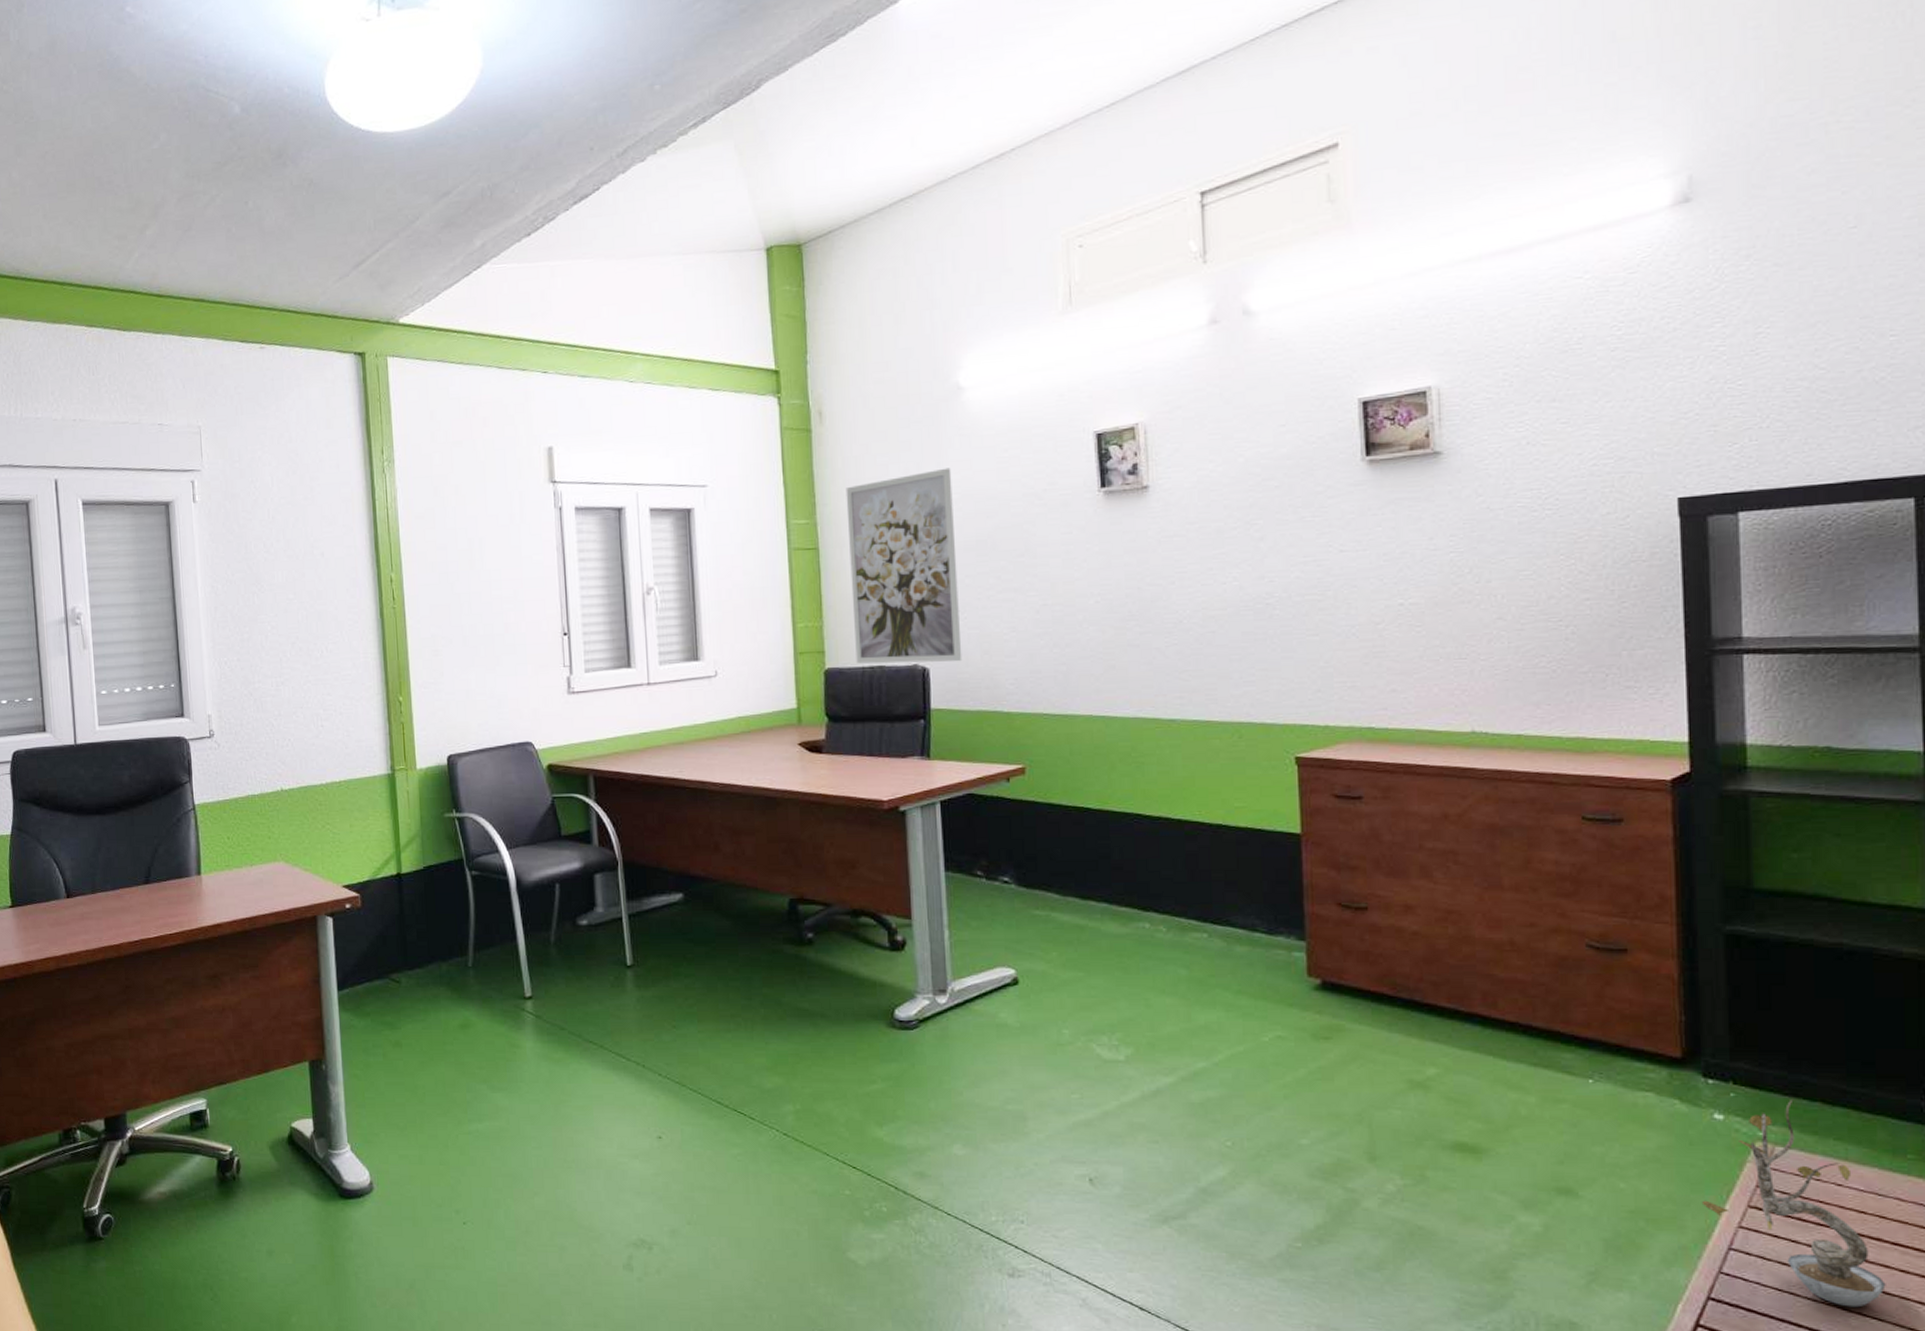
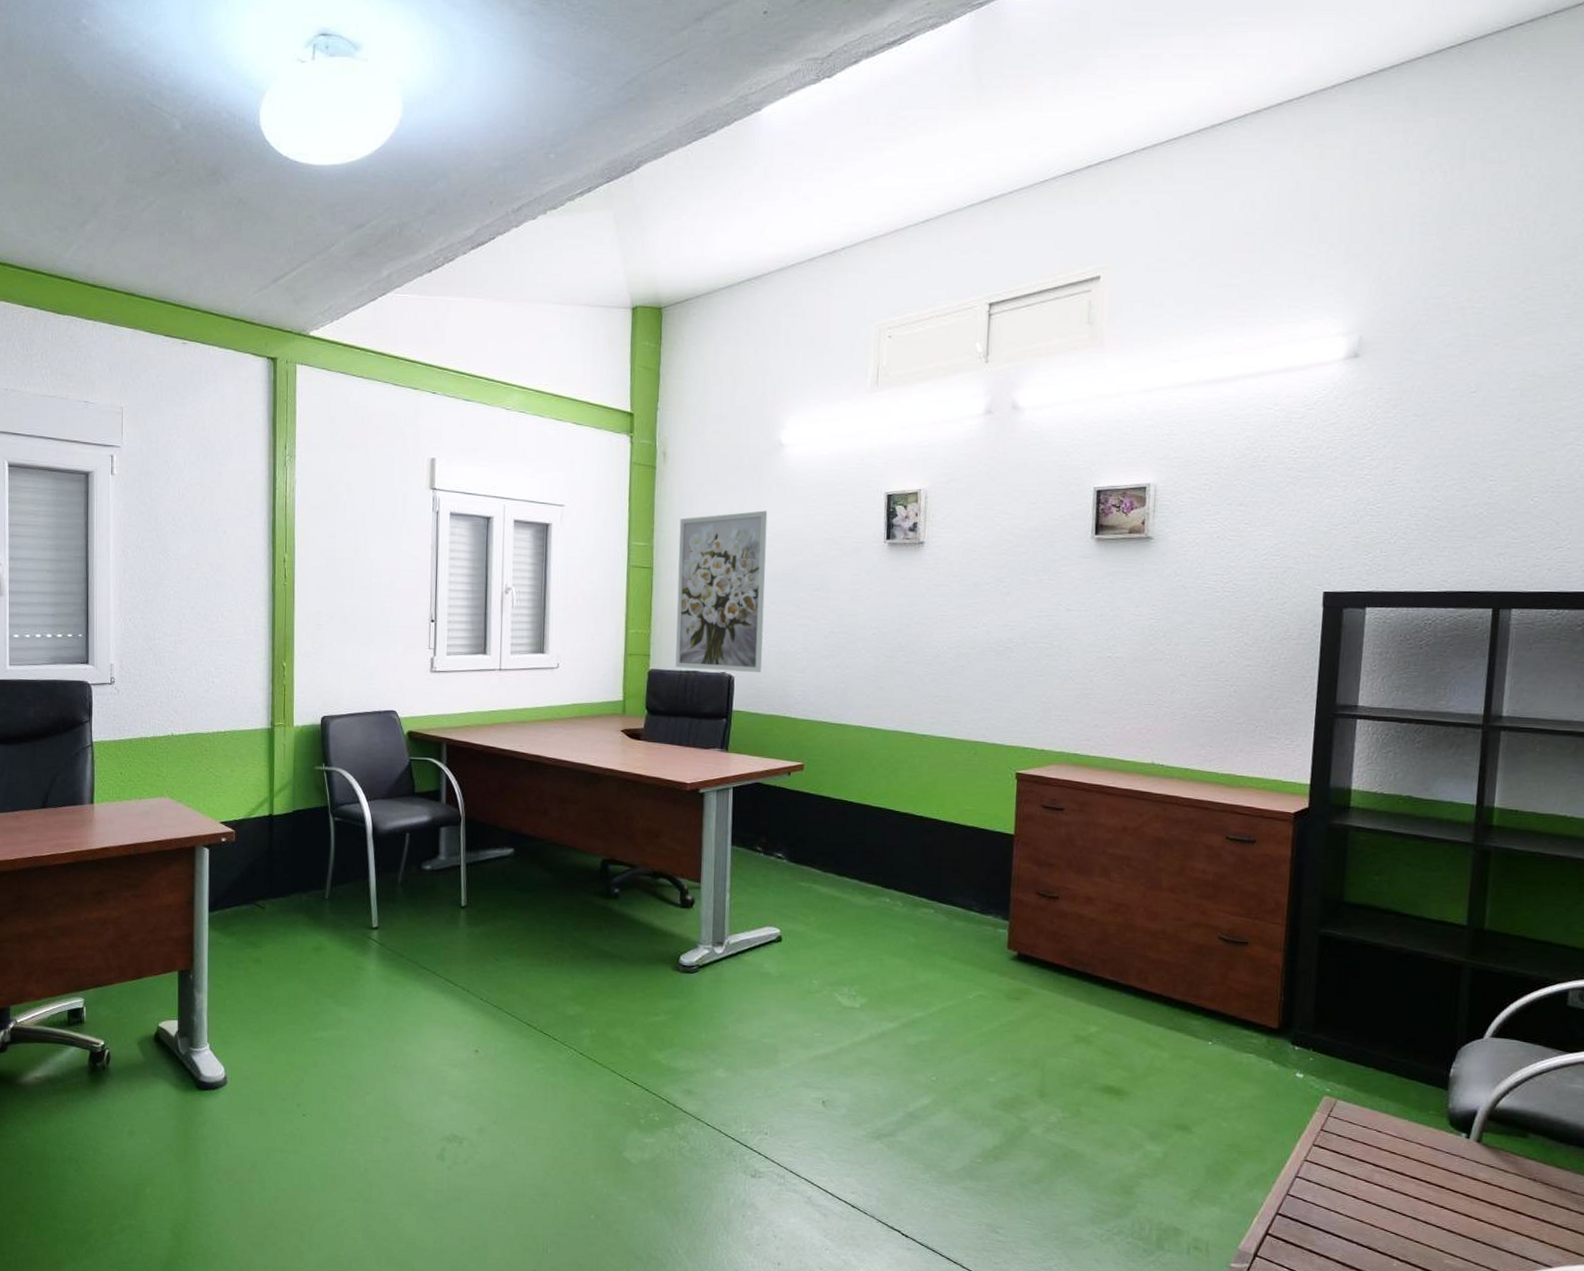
plant: present [1701,1099,1886,1308] -> none [1280,1065,1403,1225]

